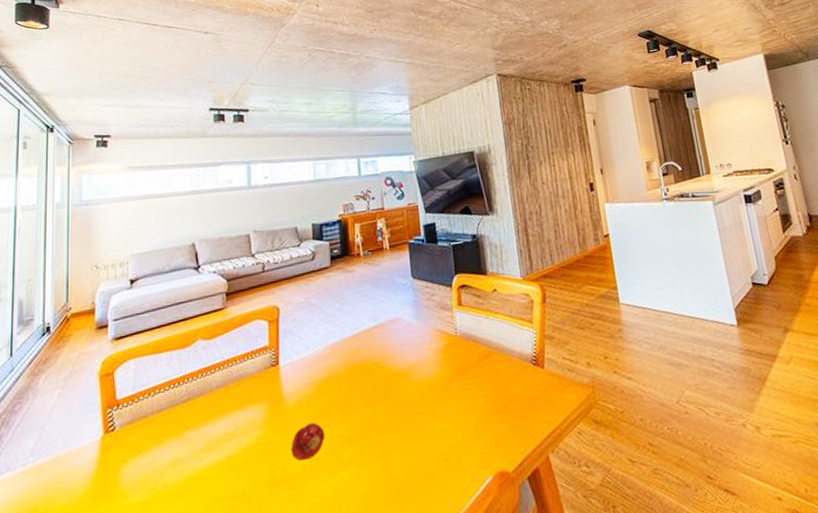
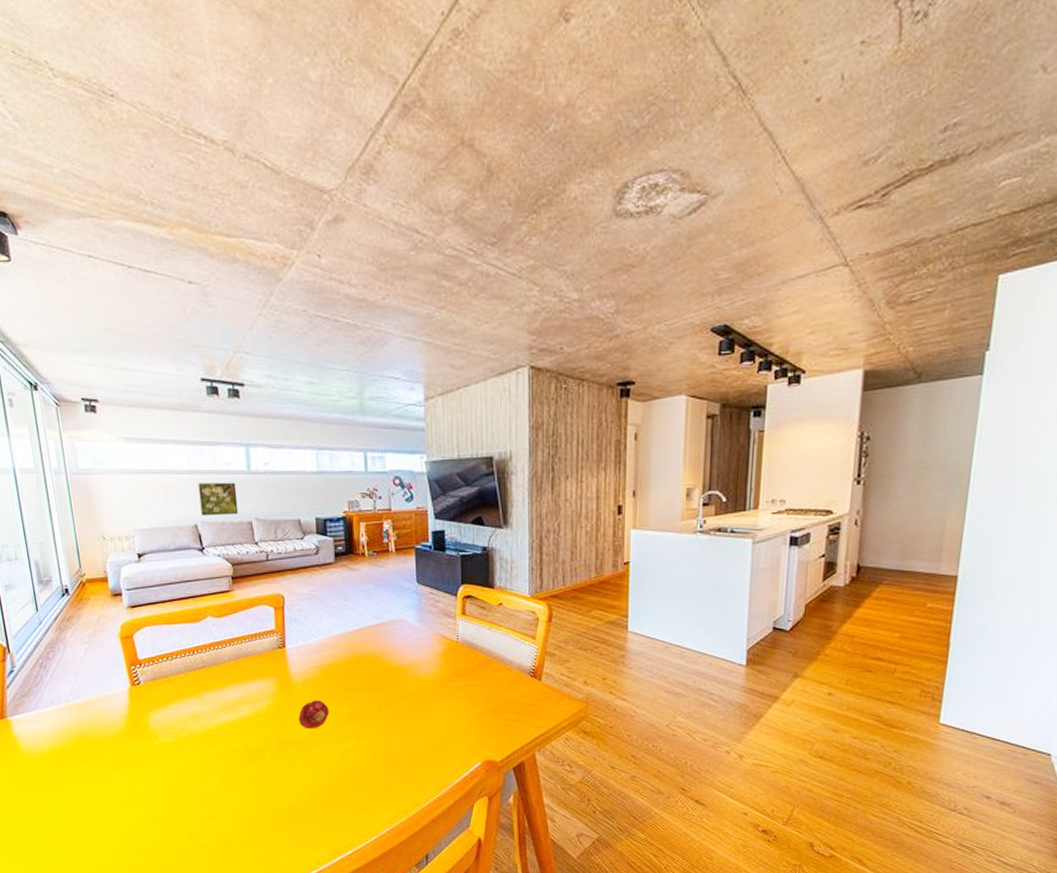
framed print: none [199,198,237,234] -> present [198,482,239,516]

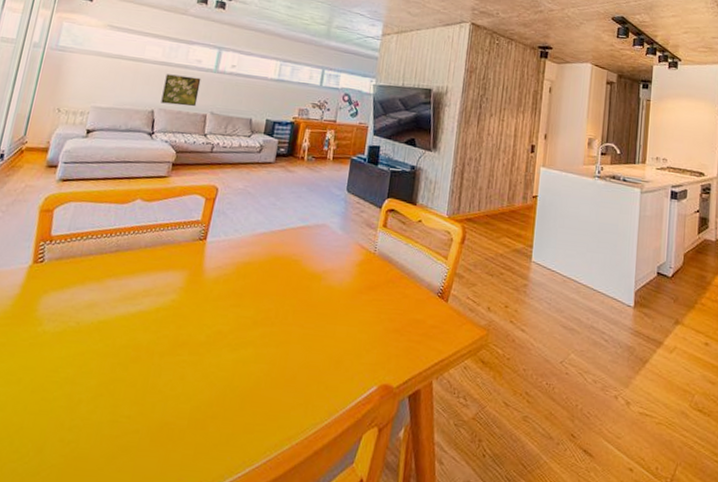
fruit: present [298,700,330,729] -> none [199,299,235,332]

